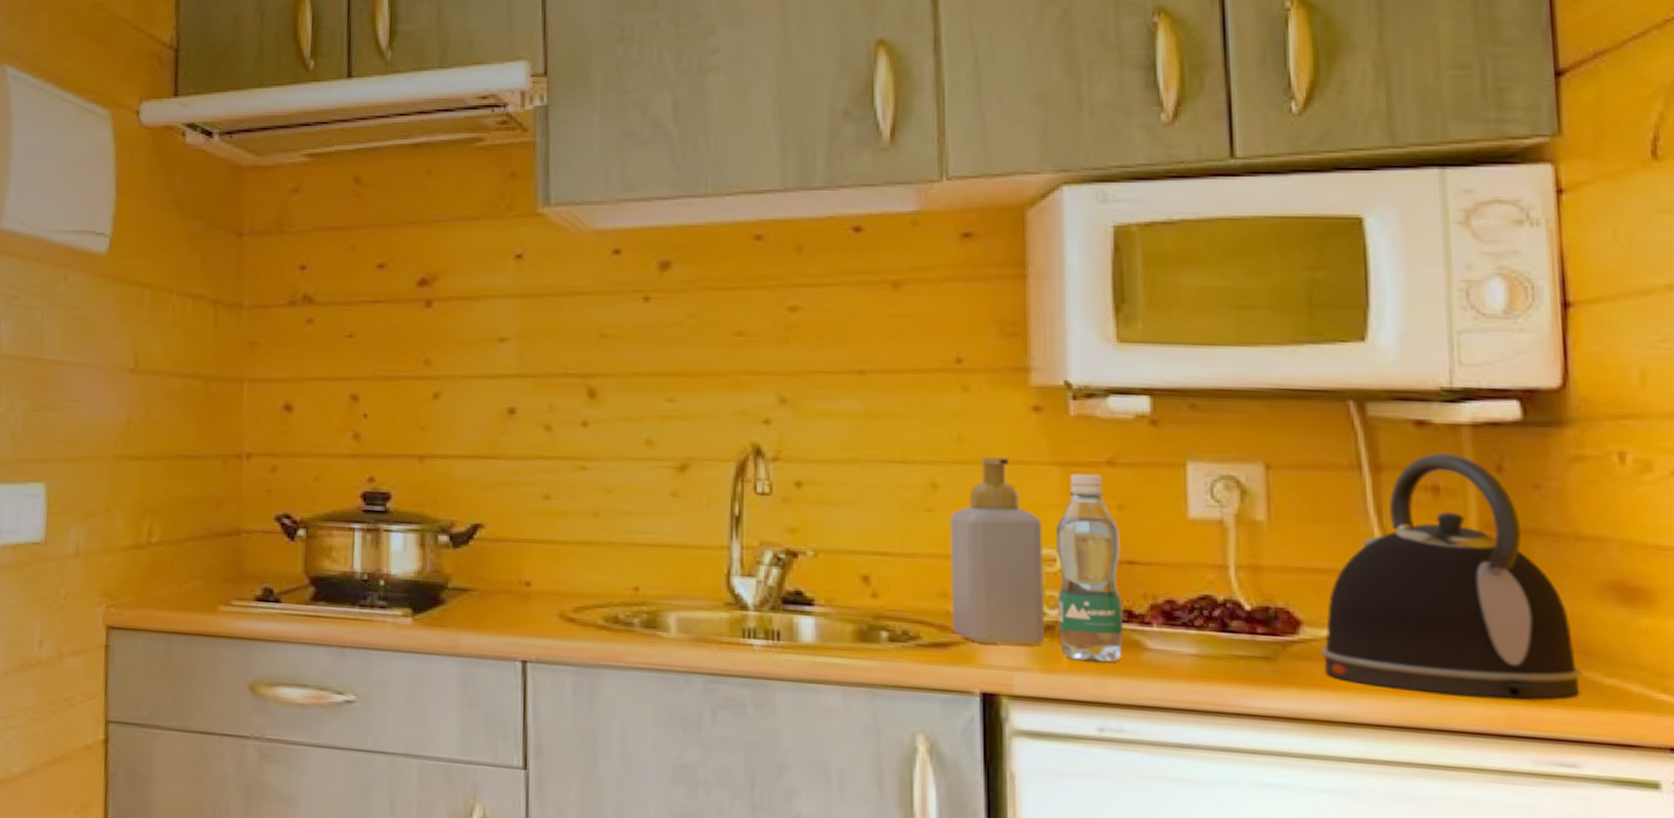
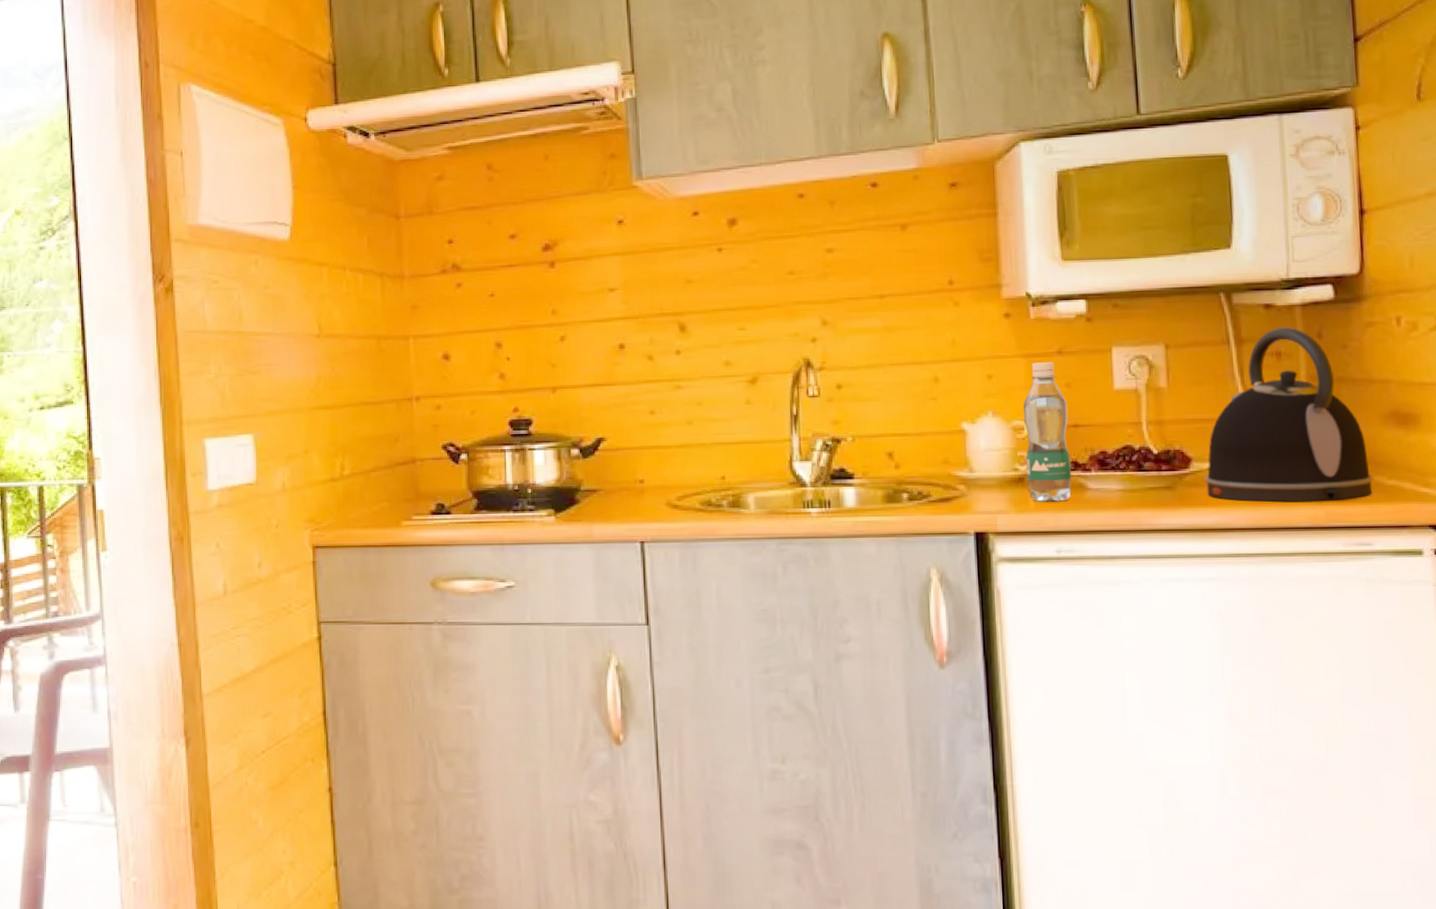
soap bottle: present [950,457,1045,646] -> none [948,355,1018,496]

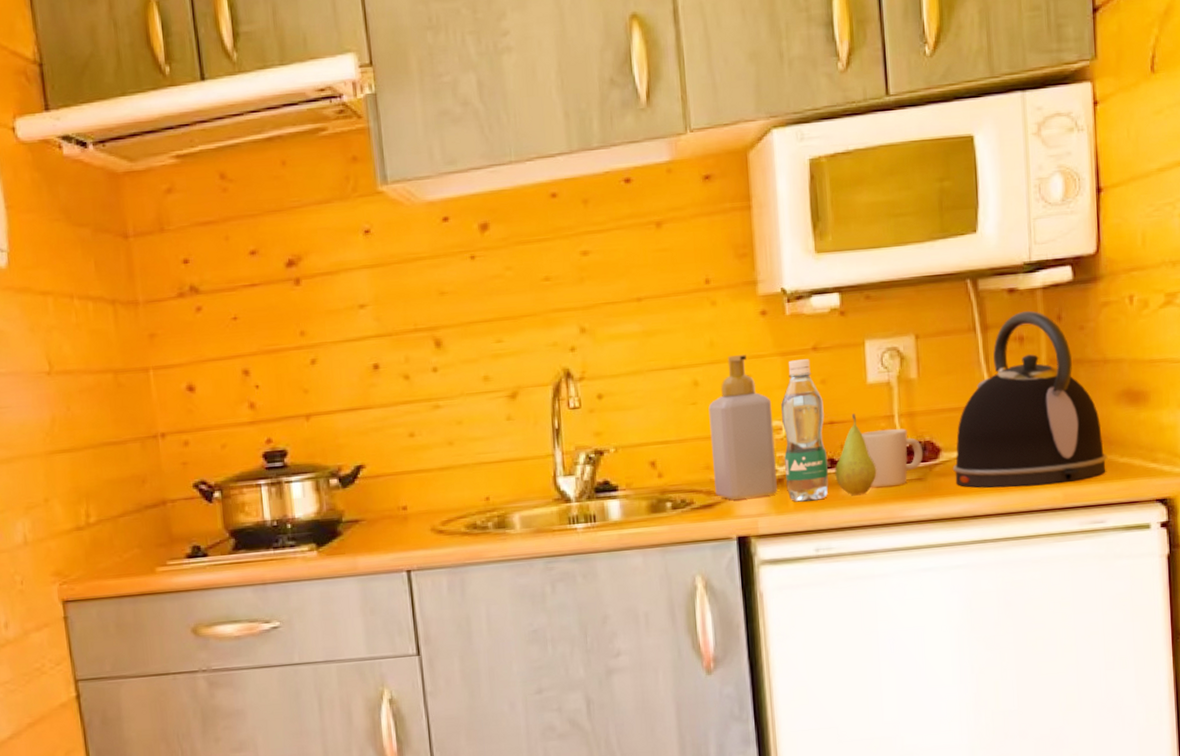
soap bottle: none [948,355,1018,496] -> present [708,355,778,500]
fruit: none [1078,418,1123,500] -> present [835,414,877,495]
mug: none [1107,435,1173,493] -> present [862,429,924,488]

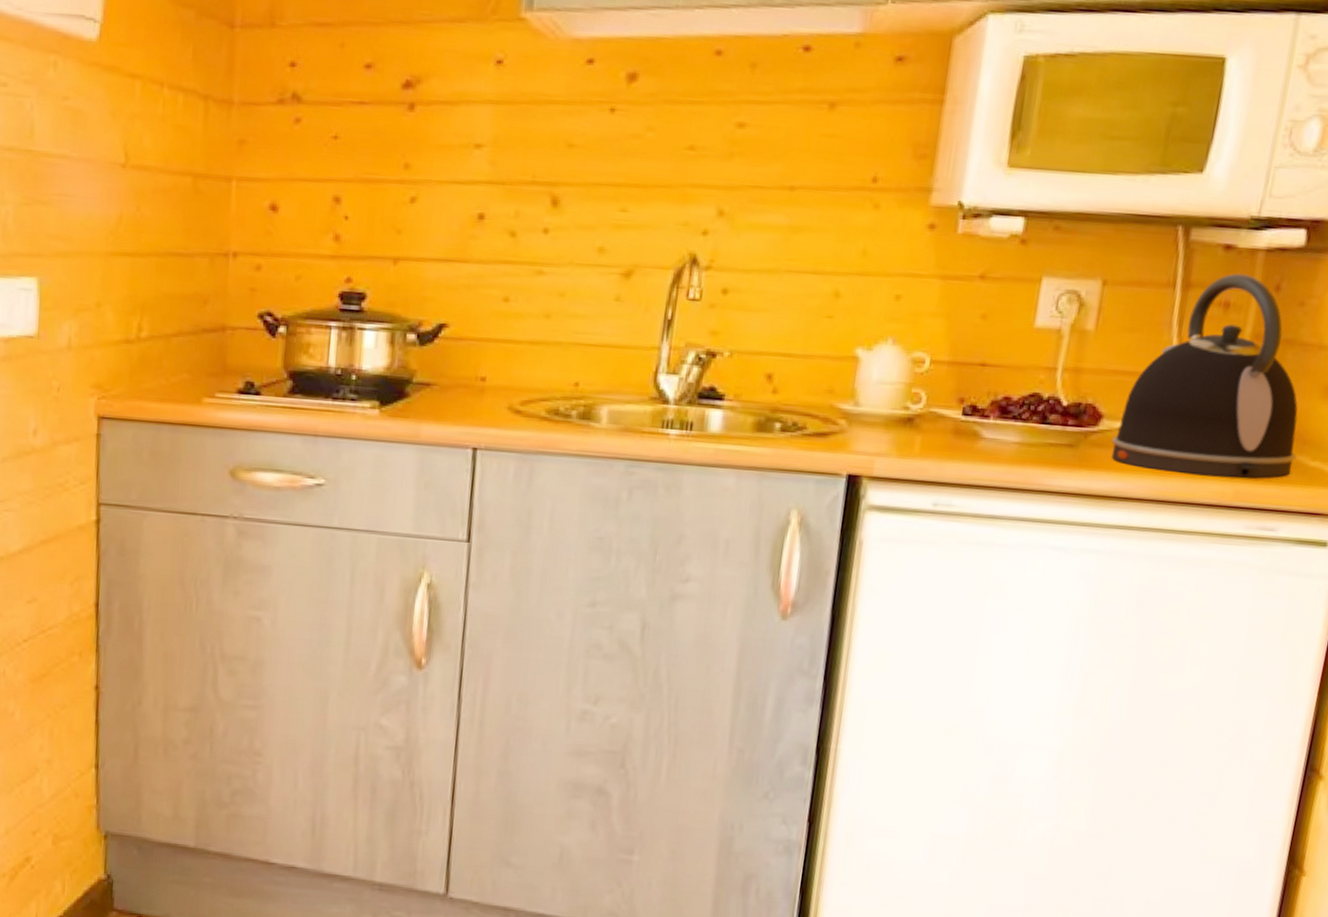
soap bottle: present [708,355,778,500] -> none [833,269,919,435]
bottle: present [781,359,829,502] -> none [915,286,979,450]
fruit: present [835,414,877,495] -> none [973,359,1024,452]
mug: present [862,429,924,488] -> none [1012,381,1082,449]

